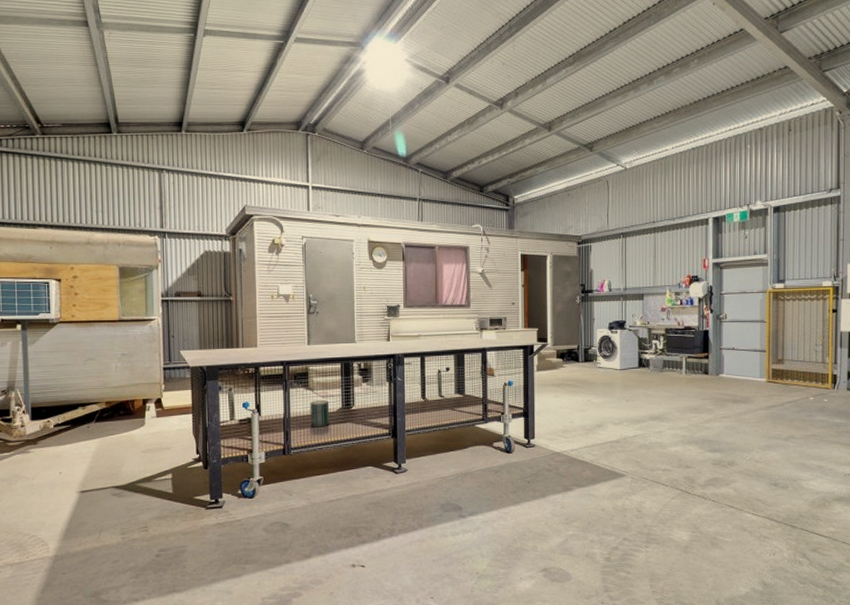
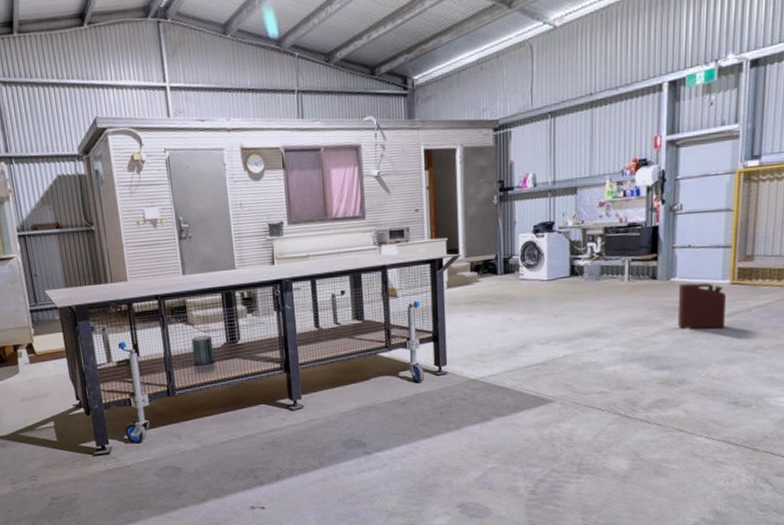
jerry can: none [726,379,764,419] -> present [677,282,726,329]

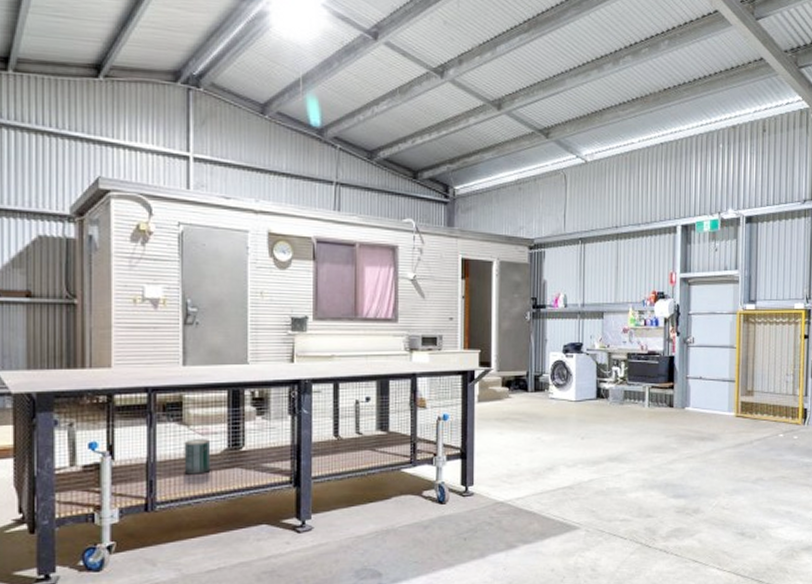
jerry can: present [677,282,726,329] -> none [691,414,732,460]

